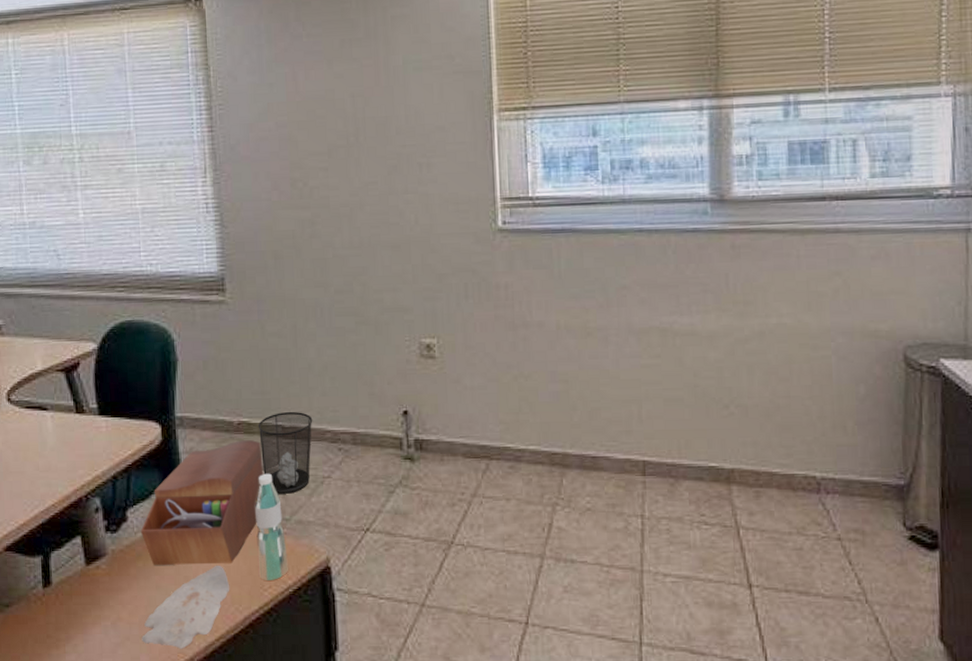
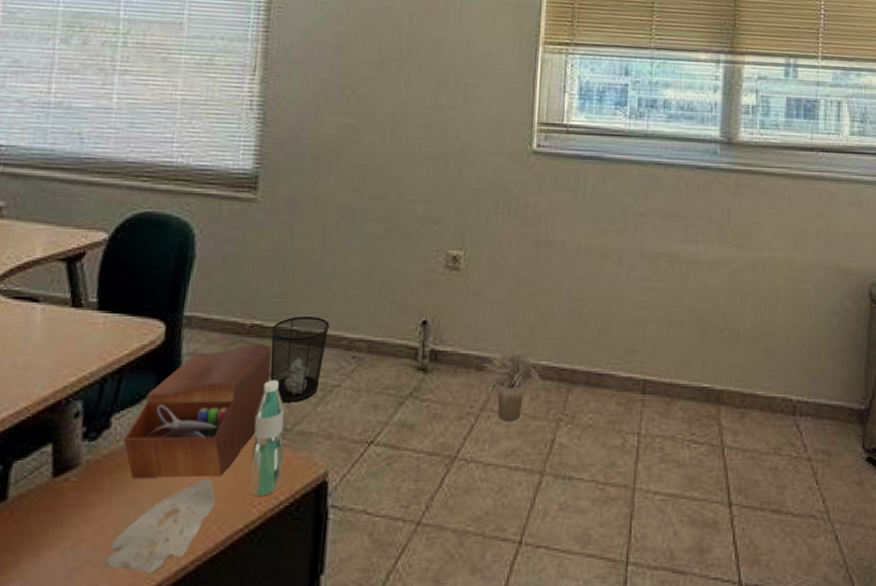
potted plant: none [465,435,536,507] -> present [478,349,546,422]

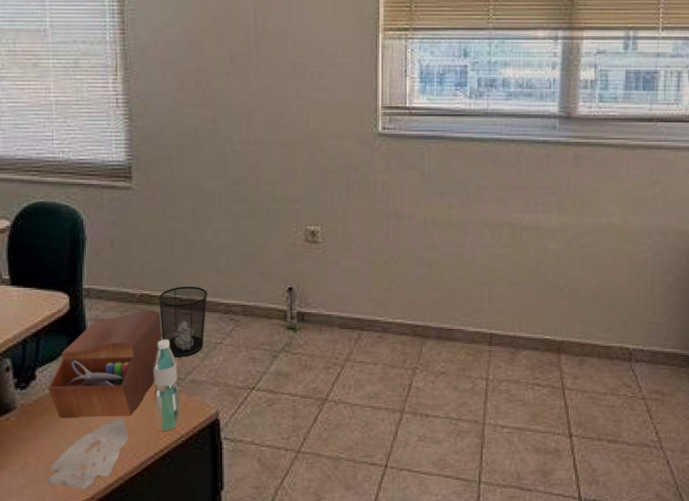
potted plant: present [478,349,546,422] -> none [341,310,401,370]

